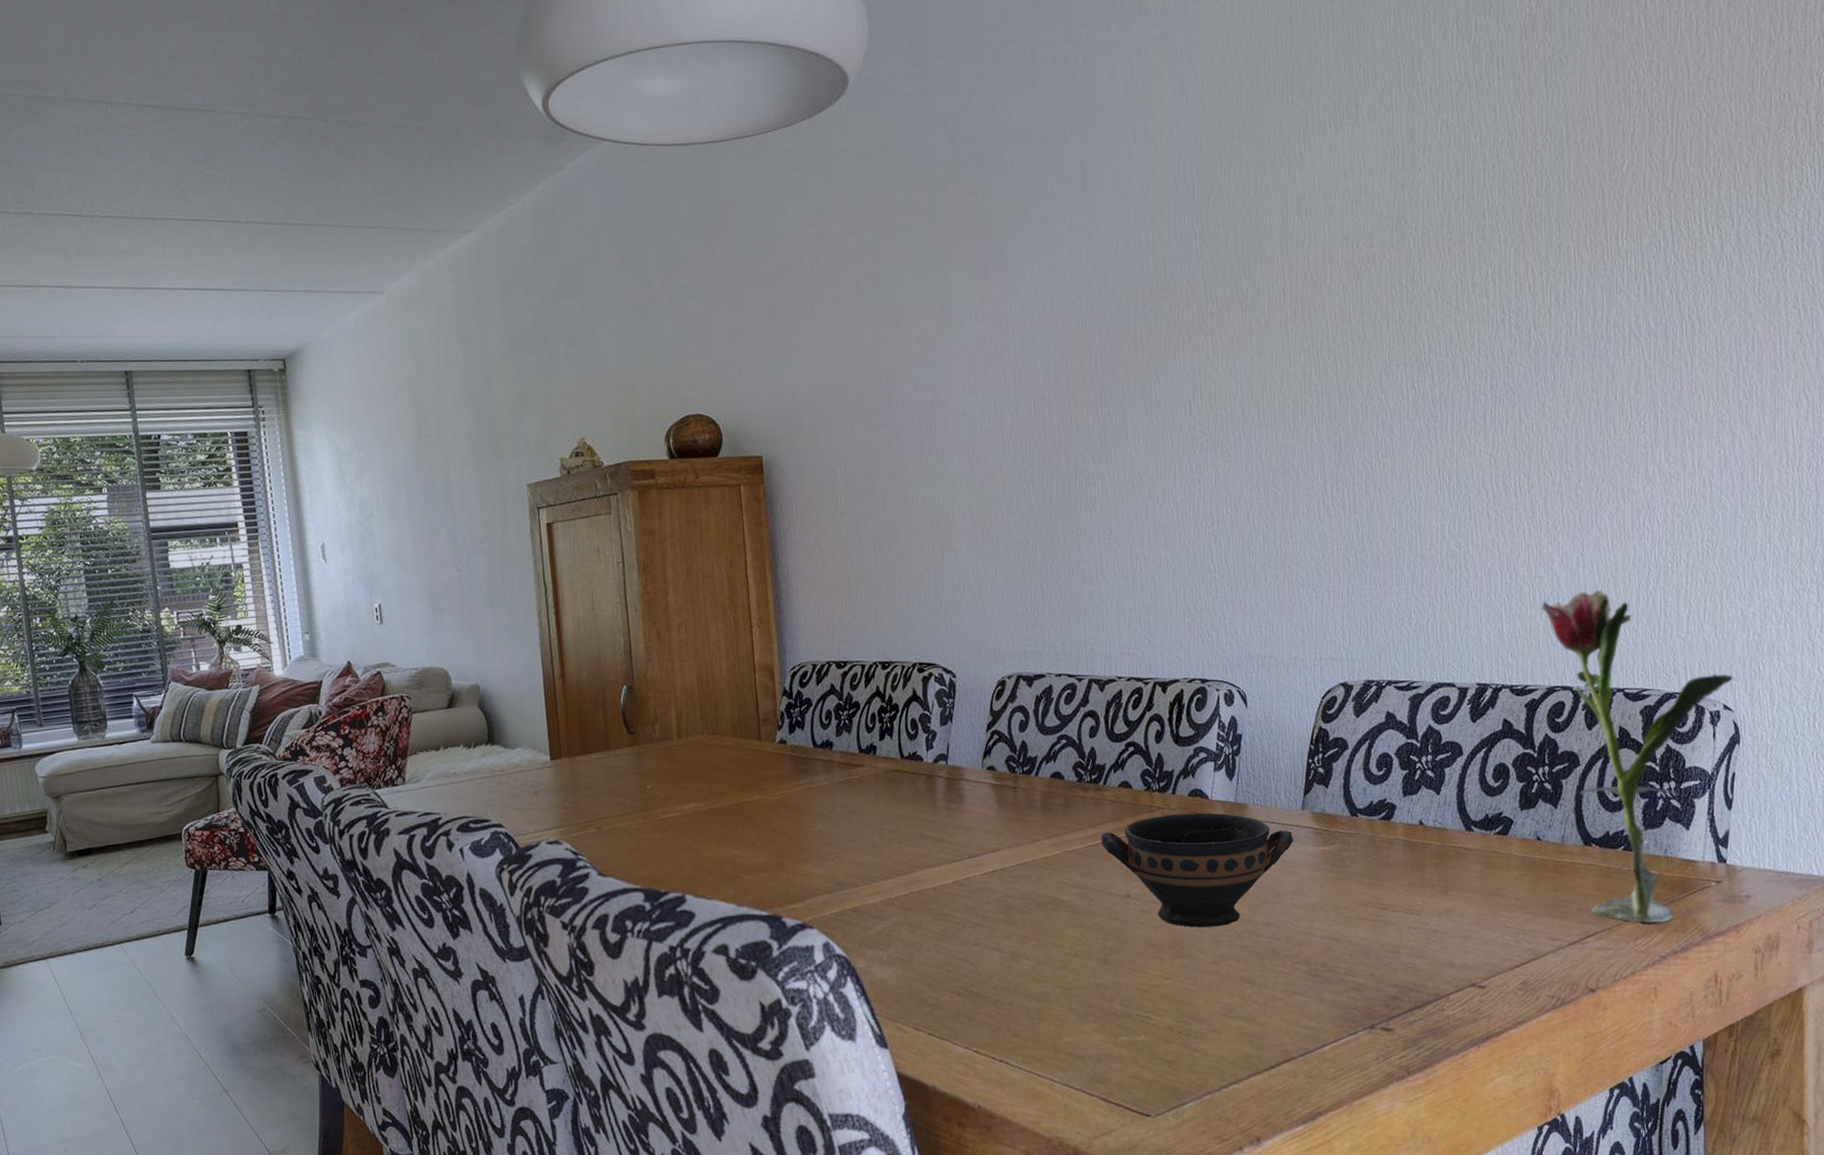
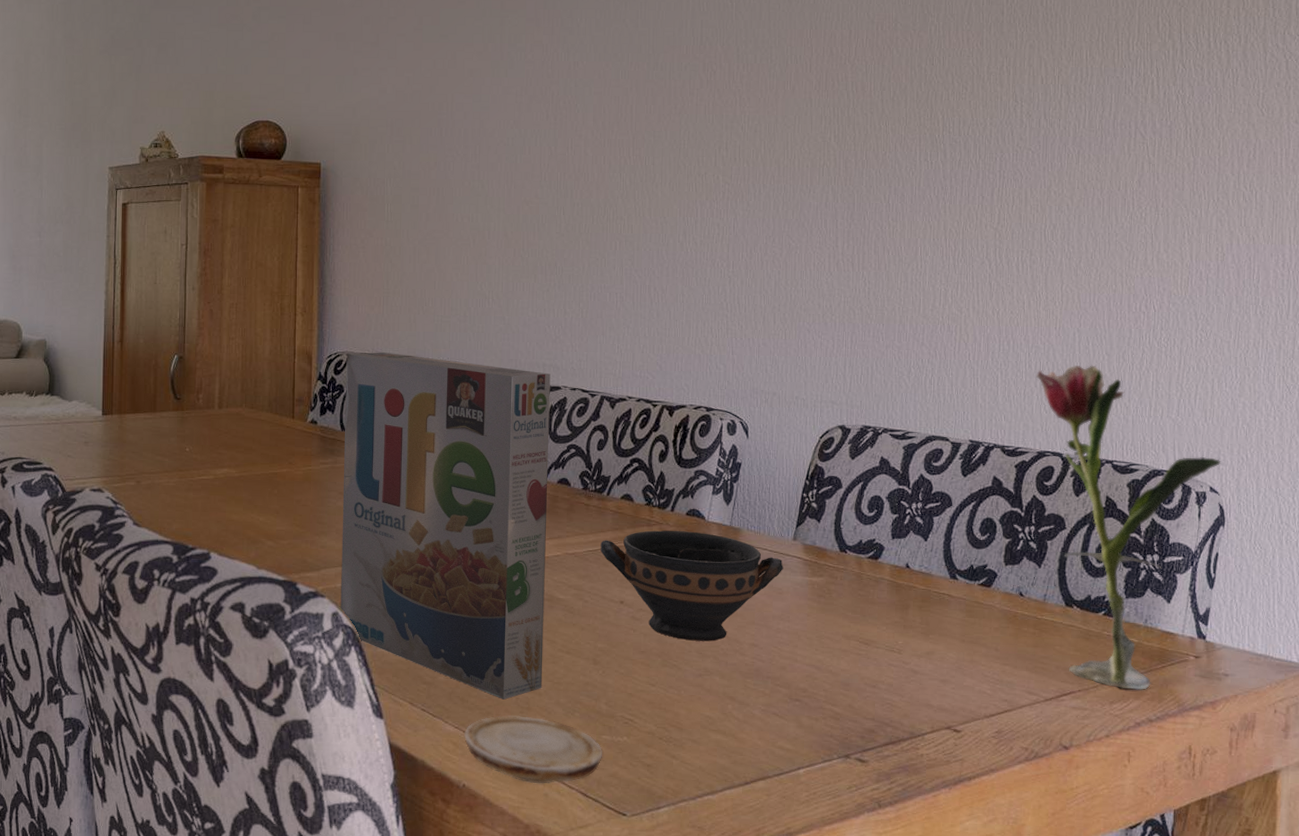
cereal box: none [811,657,1053,1013] -> present [340,352,551,700]
wood slice: none [975,1027,1121,1096] -> present [464,715,602,784]

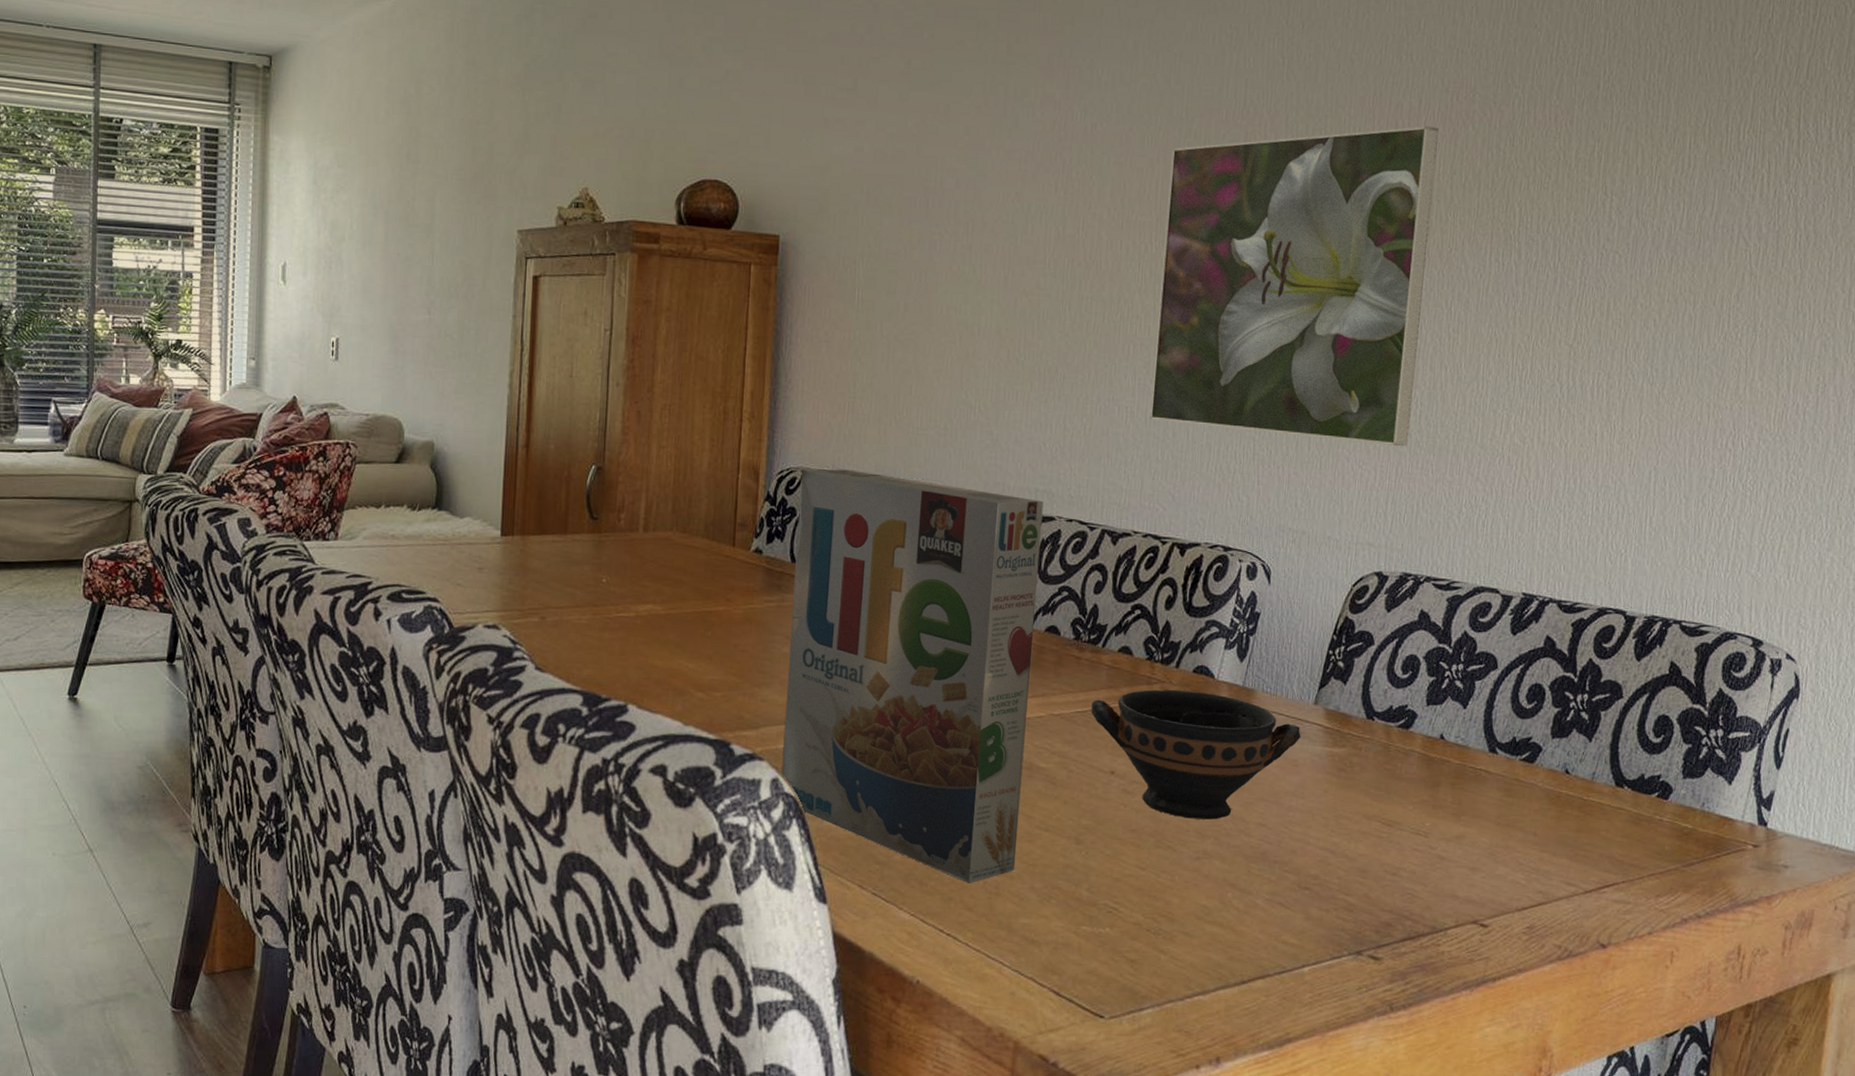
wood slice: present [464,715,602,784] -> none [921,901,1081,981]
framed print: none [636,52,868,318] -> present [1149,126,1439,446]
flower: present [1036,365,1221,690] -> none [1603,509,1801,882]

